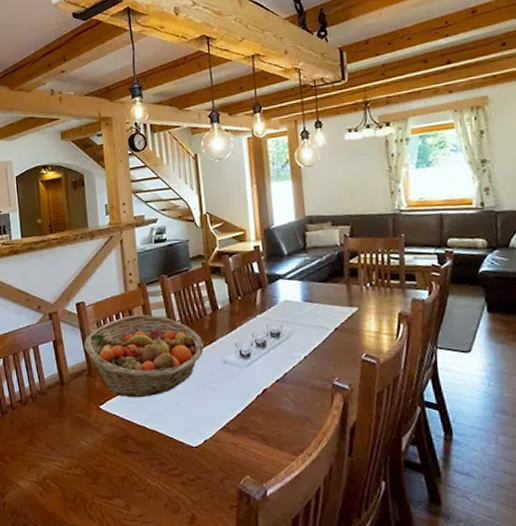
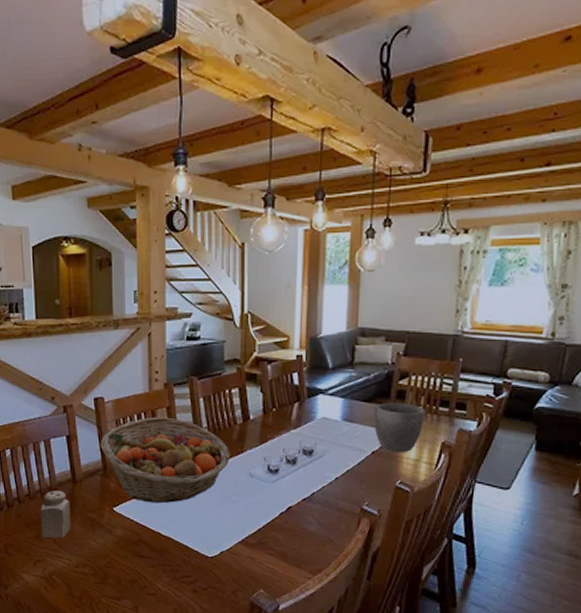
salt shaker: none [32,394,62,442] -> present [40,490,71,538]
bowl: none [330,280,379,327] -> present [373,403,426,453]

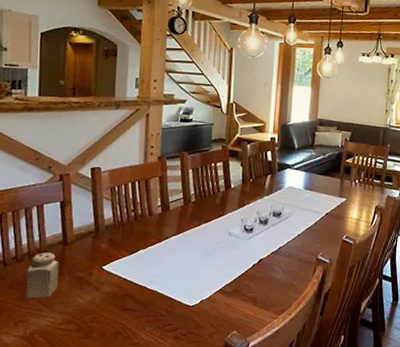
fruit basket: present [100,417,230,504] -> none [94,185,213,261]
bowl: present [373,403,426,453] -> none [327,176,365,214]

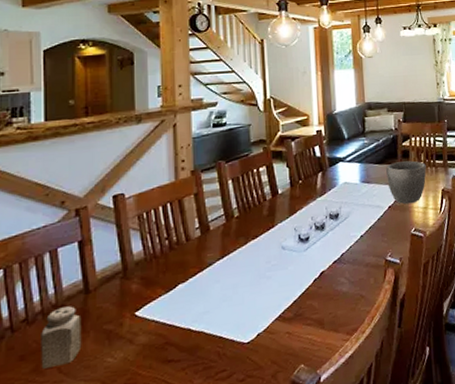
bowl: none [327,176,365,214] -> present [385,160,427,204]

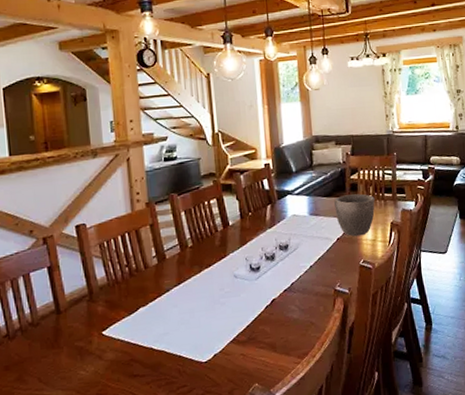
salt shaker: present [41,306,82,369] -> none [21,324,57,378]

